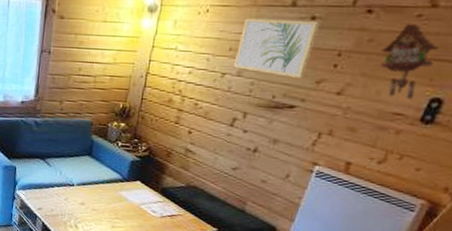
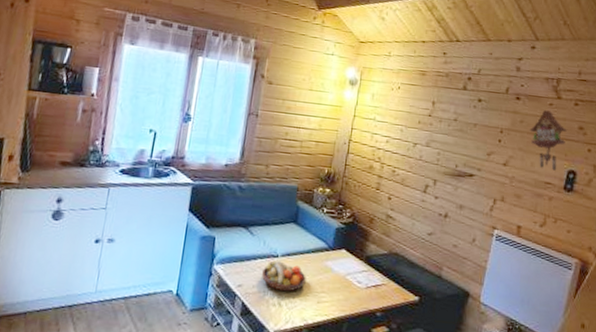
fruit bowl: none [58,188,101,217] -> present [261,260,306,292]
wall art: present [233,18,321,78] -> none [422,96,486,150]

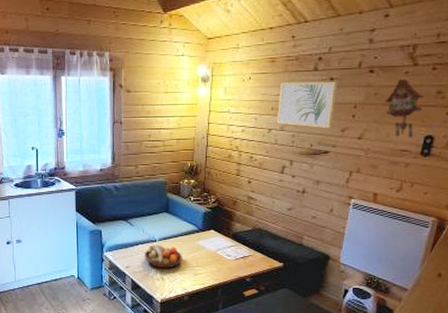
wall art: none [422,96,486,150] -> present [276,81,338,128]

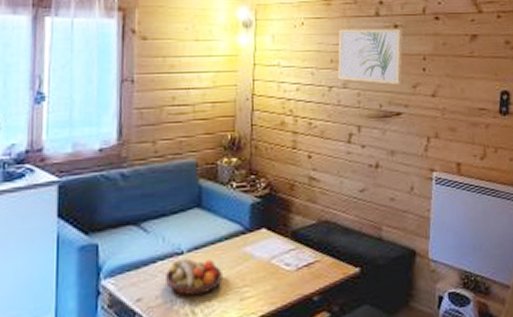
cuckoo clock: present [384,79,425,138] -> none [454,28,494,94]

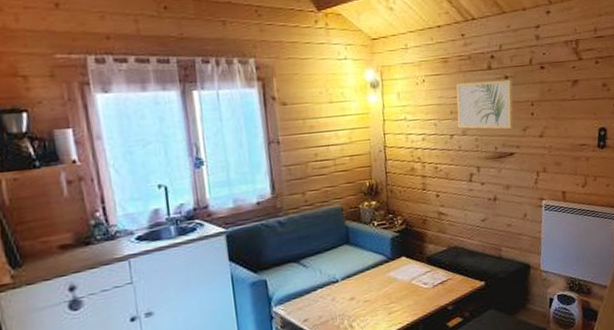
fruit bowl: present [164,258,222,296] -> none [324,284,373,314]

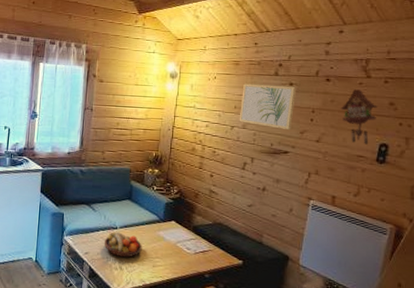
fruit bowl: none [324,284,373,314] -> present [104,232,142,258]
cuckoo clock: none [558,74,593,132] -> present [340,89,379,145]

